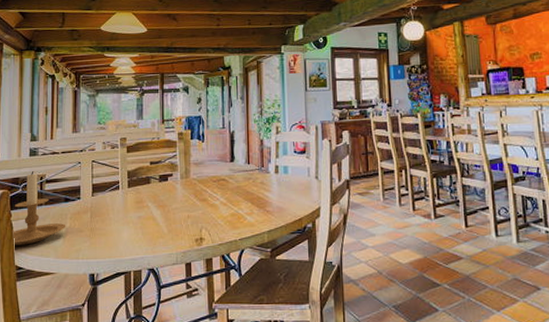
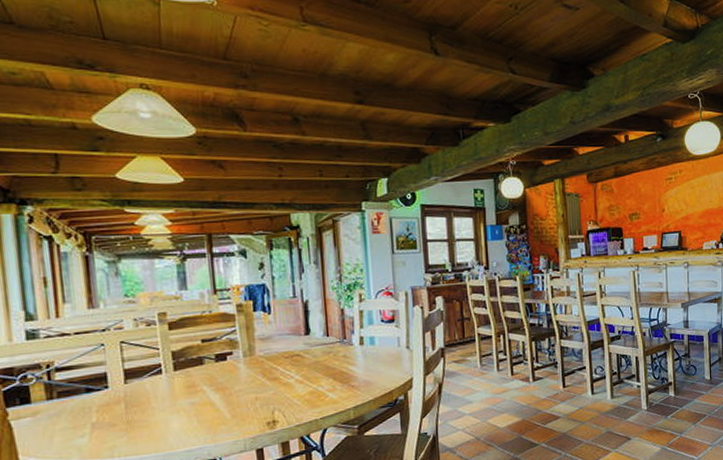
candle holder: present [12,171,66,246] -> none [11,358,92,450]

